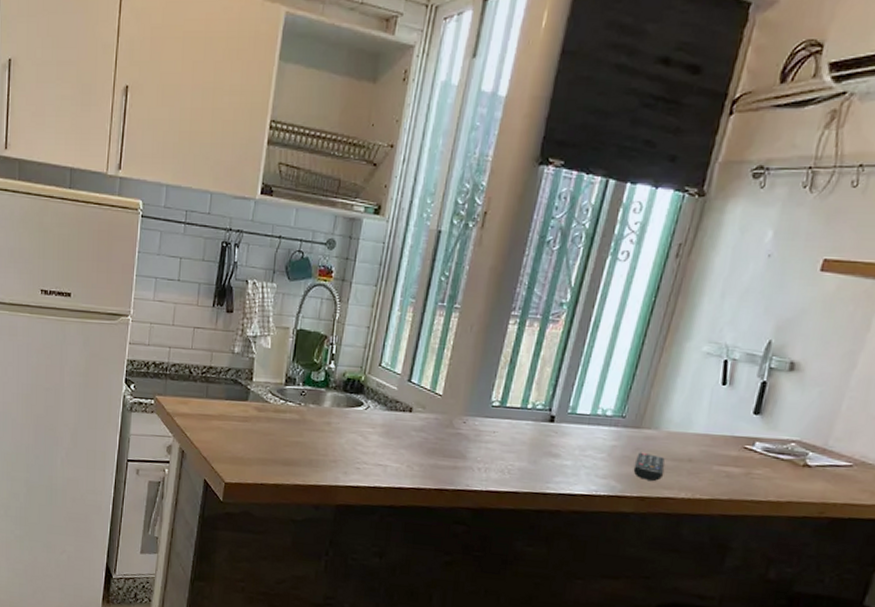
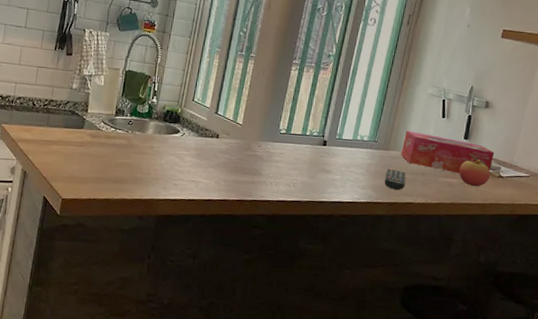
tissue box: none [658,403,800,461] -> present [401,131,495,174]
fruit: none [743,433,792,479] -> present [459,153,491,187]

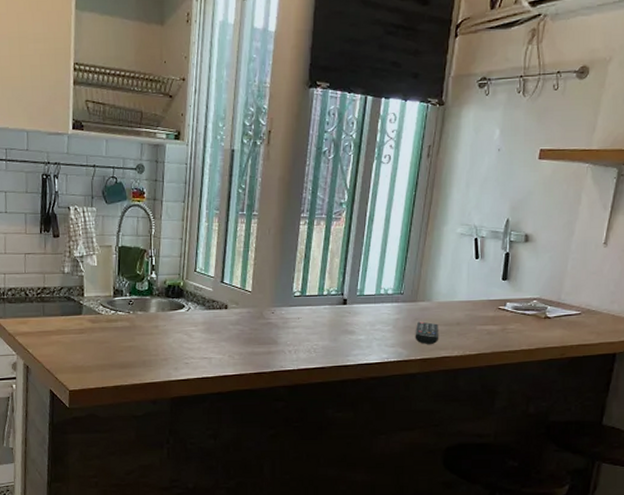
tissue box: present [401,131,495,174] -> none [431,278,539,319]
fruit: present [459,153,491,187] -> none [499,295,536,332]

